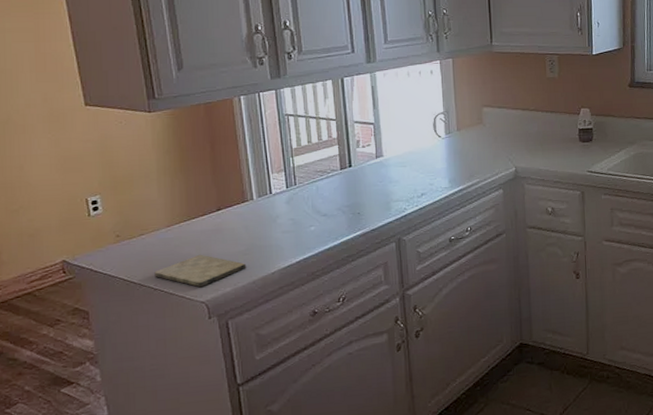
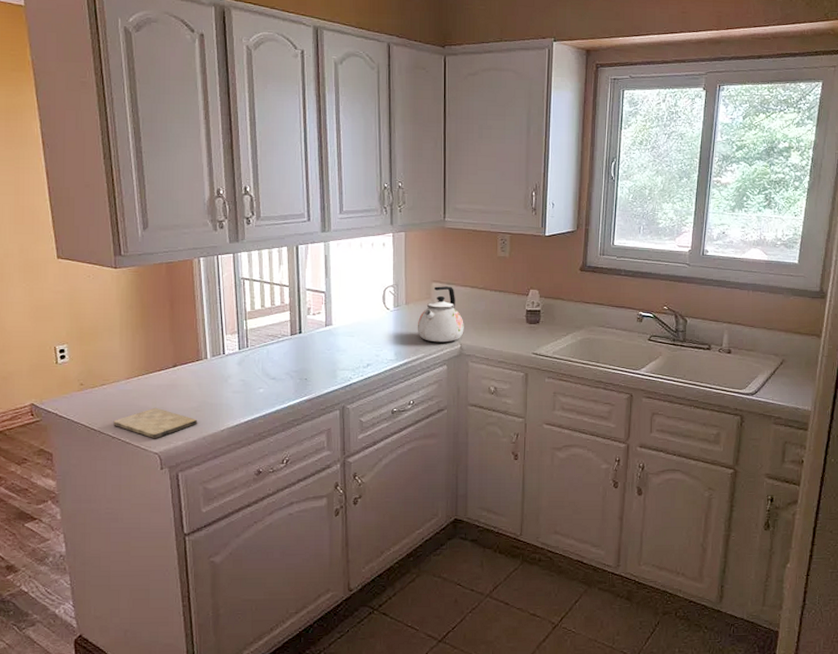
kettle: none [470,110,518,167] -> present [417,286,464,343]

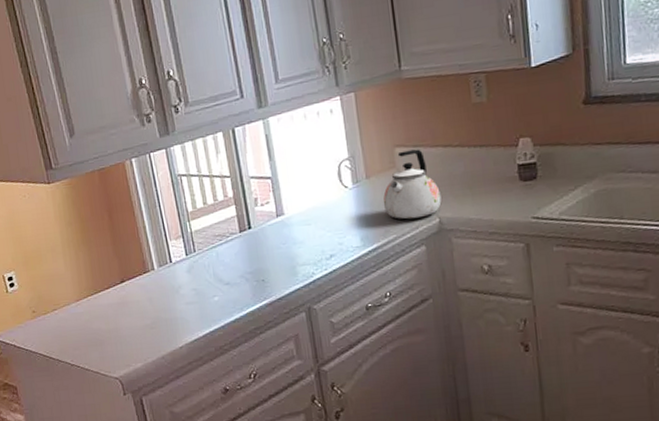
cutting board: present [113,407,198,439] -> none [70,328,155,363]

